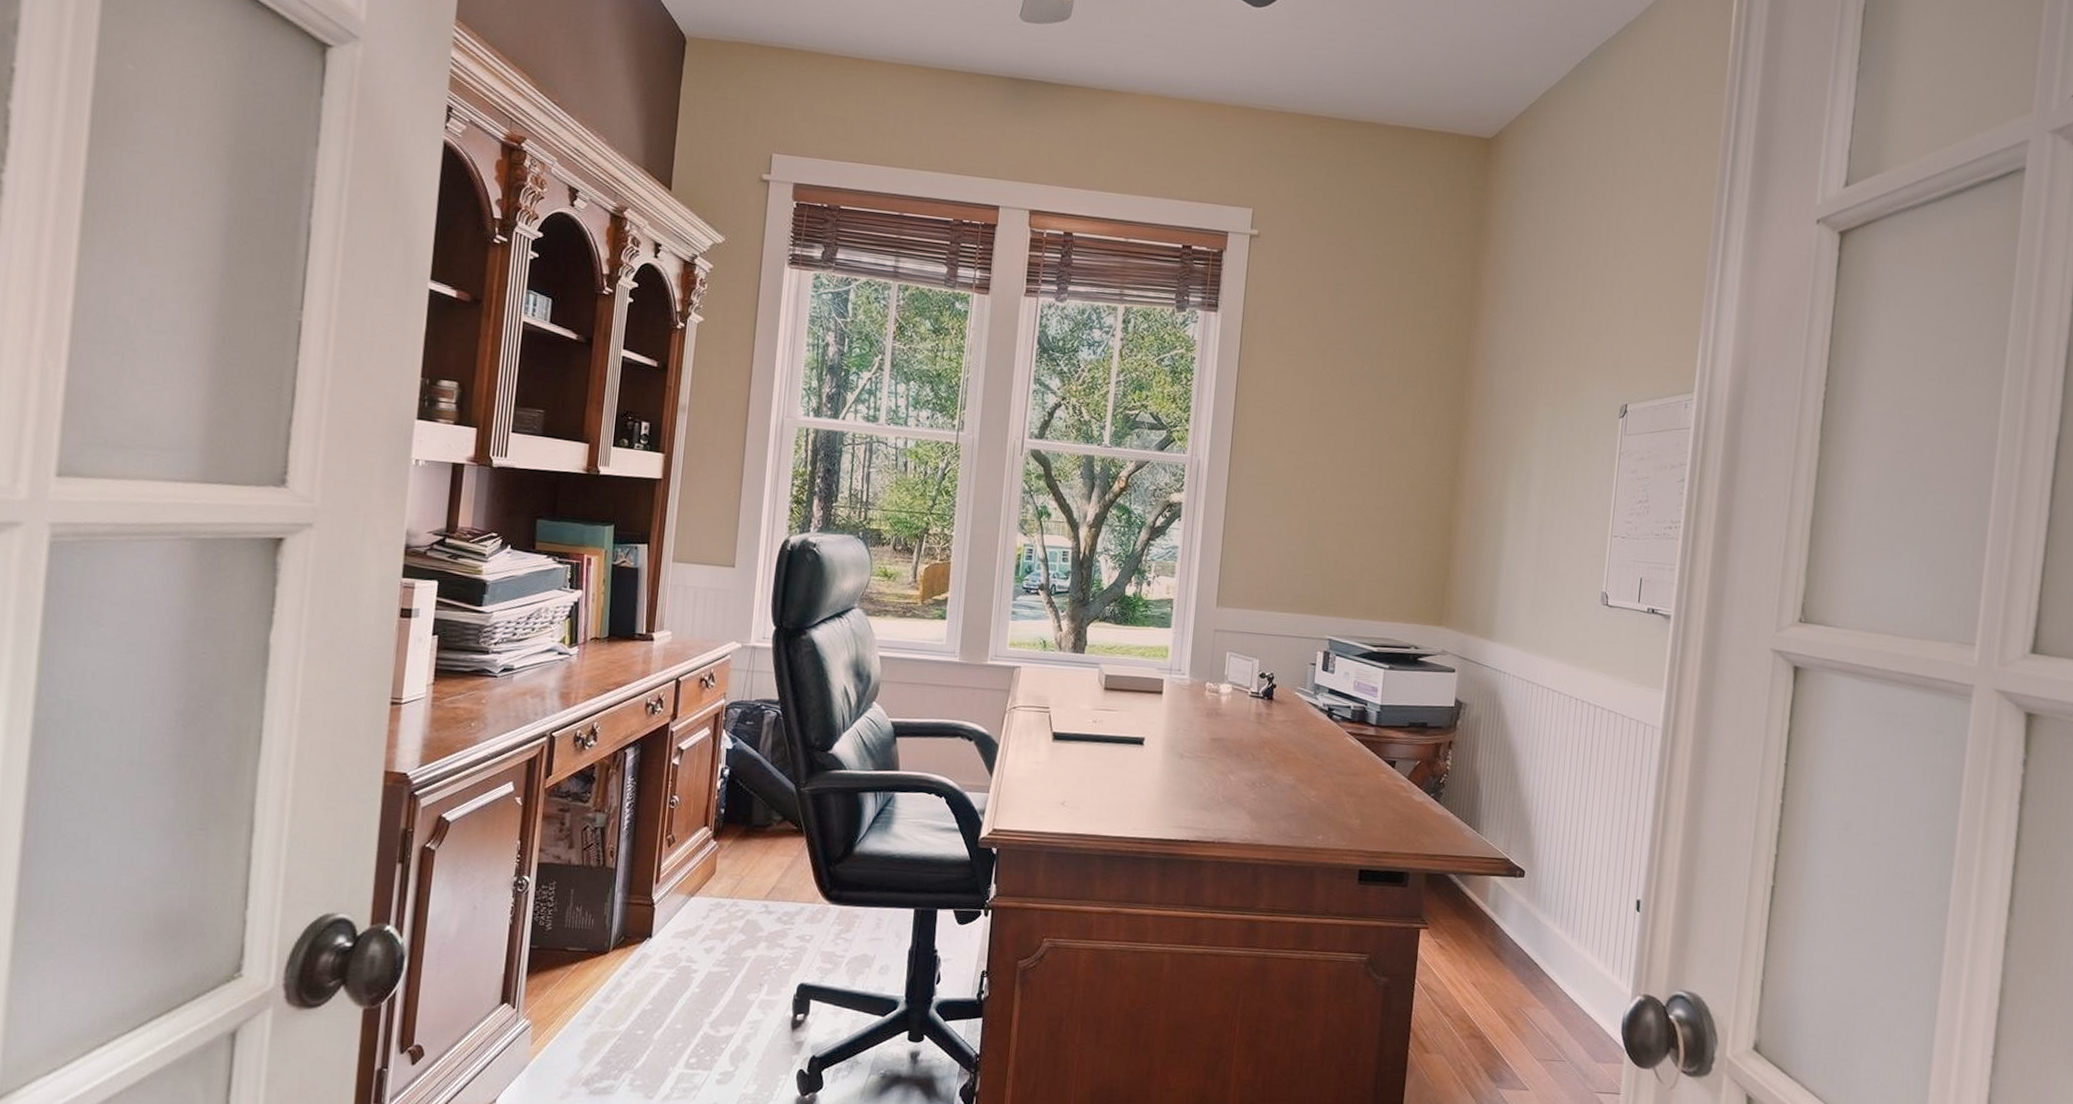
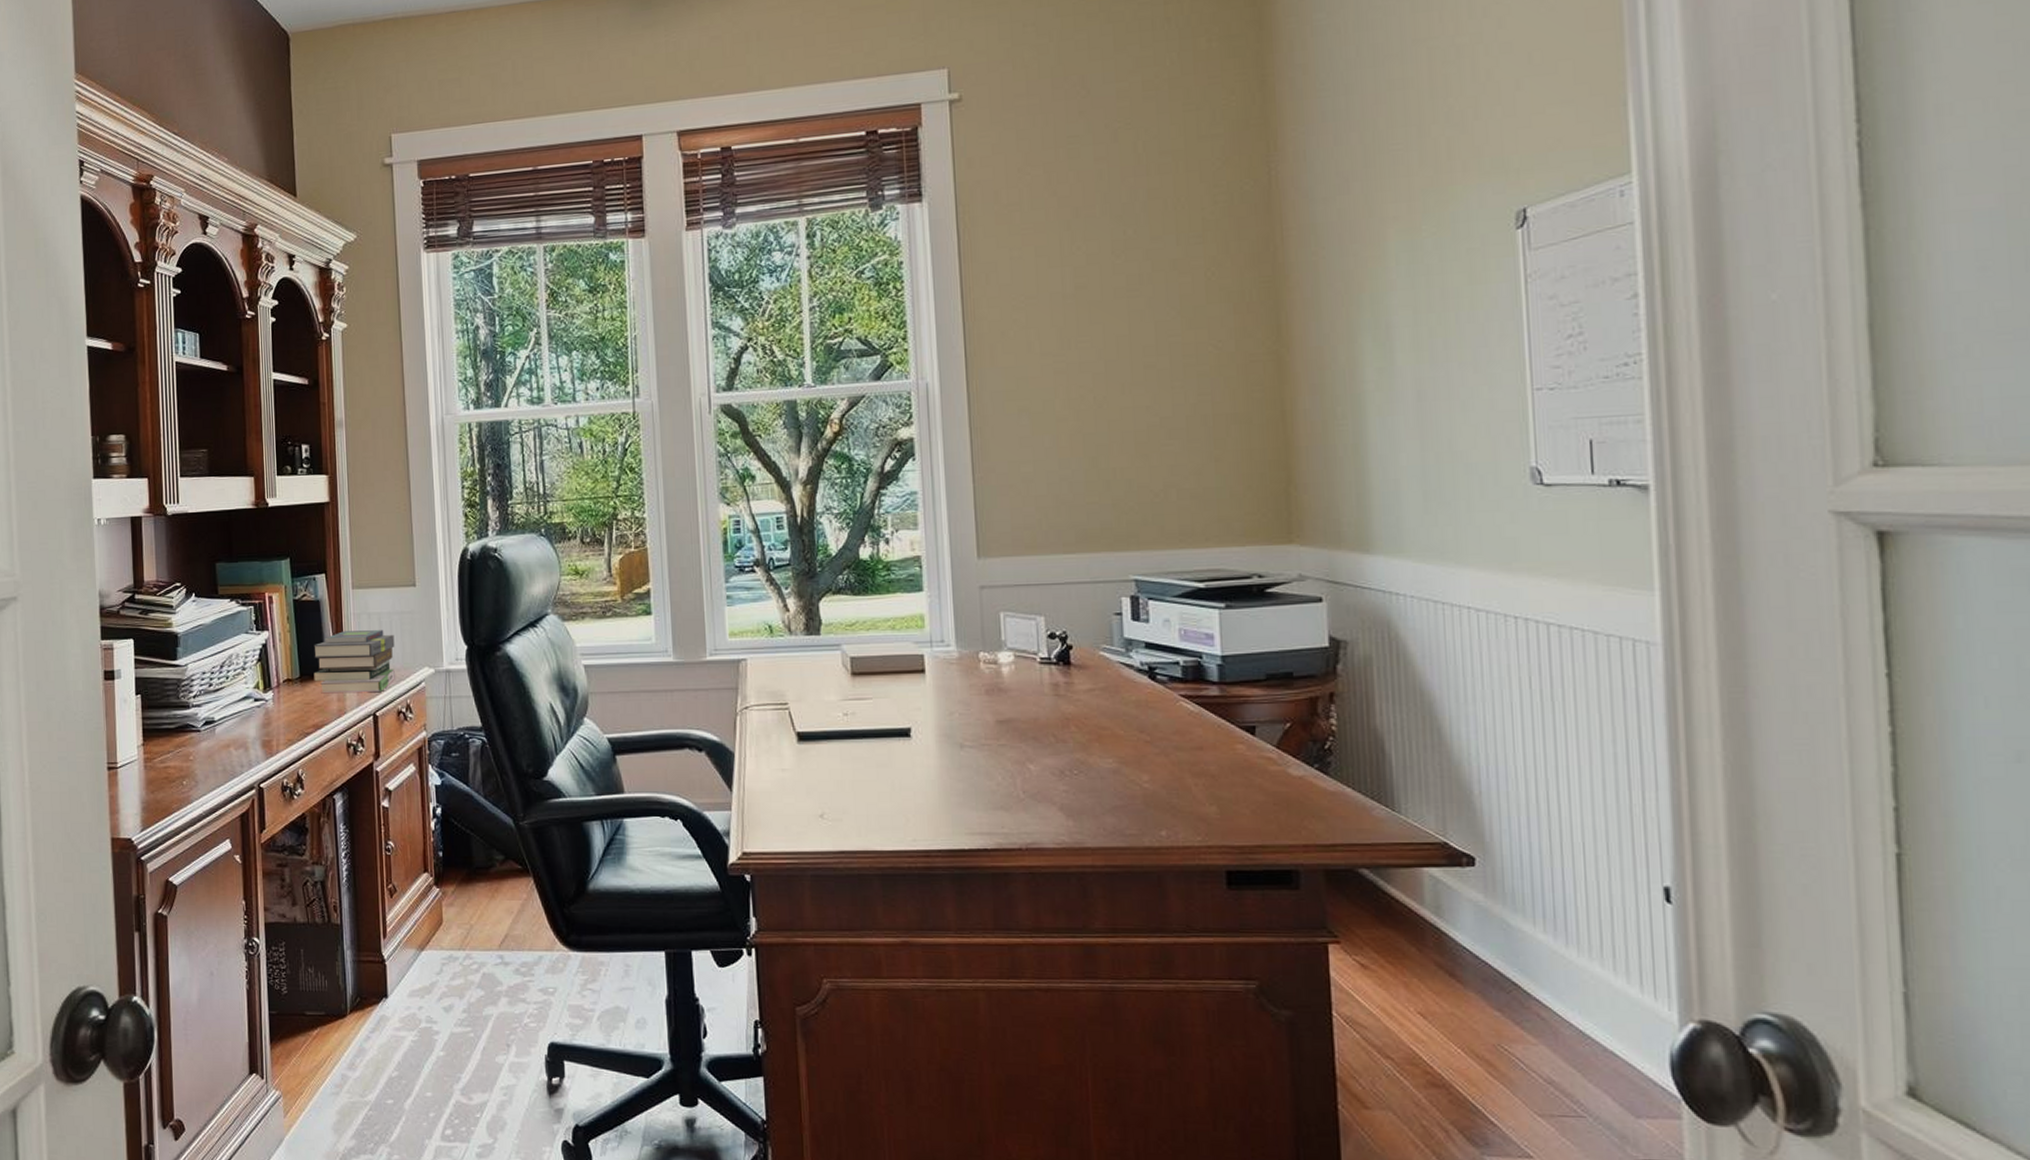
books: none [622,599,707,659] -> present [314,630,395,694]

